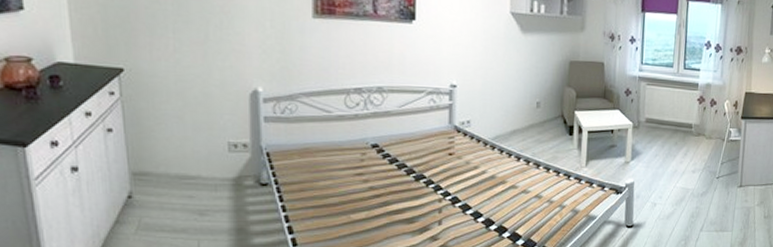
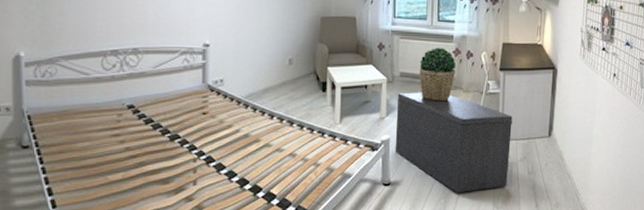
bench: none [638,137,752,235] -> present [394,92,513,192]
potted plant: none [664,95,700,147] -> present [419,48,456,101]

